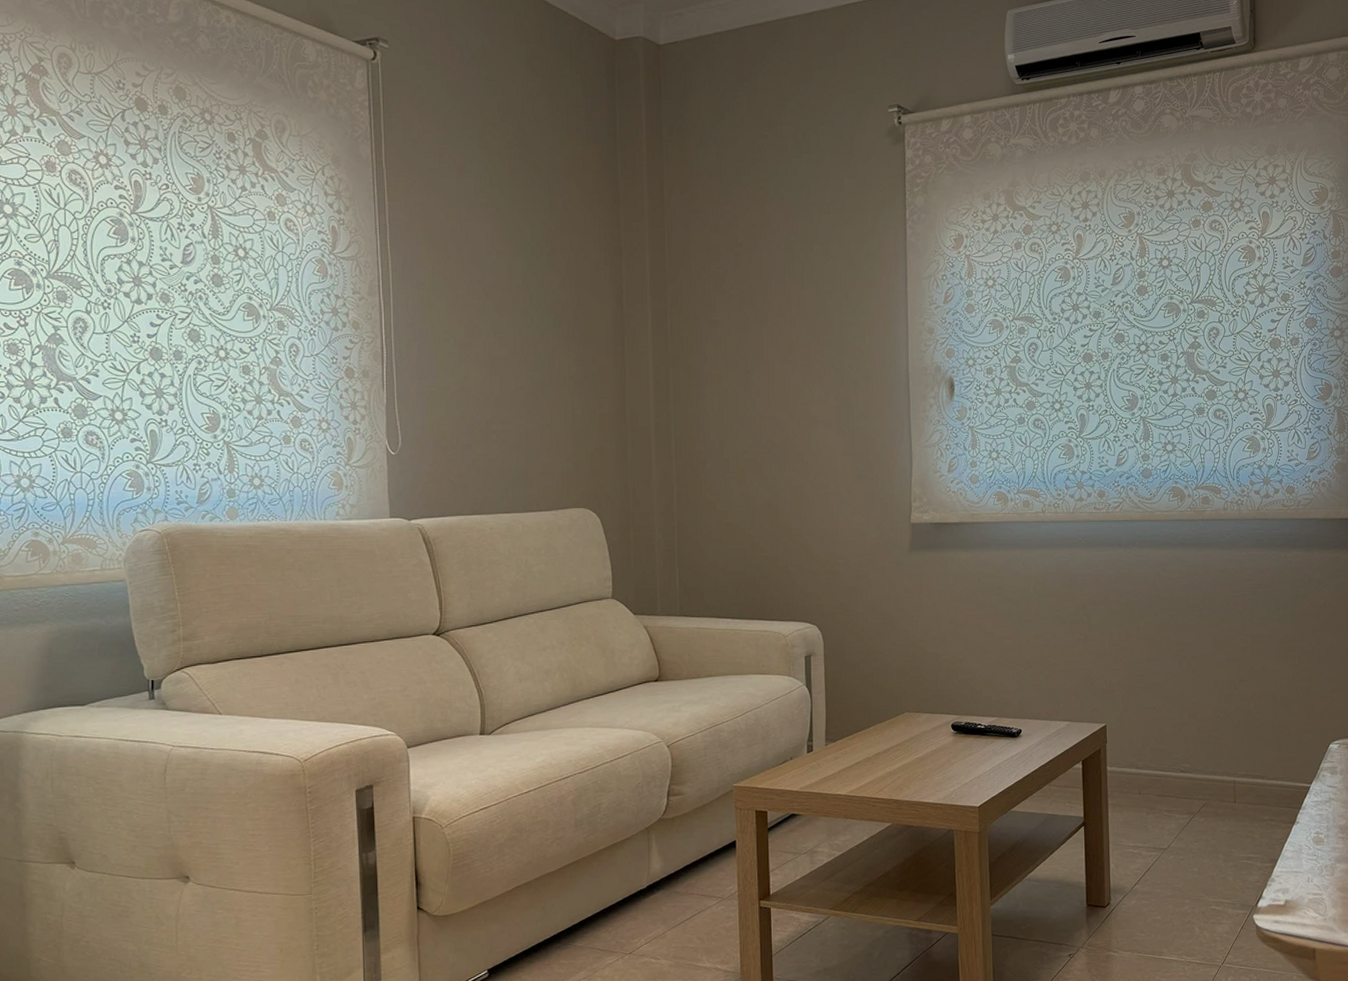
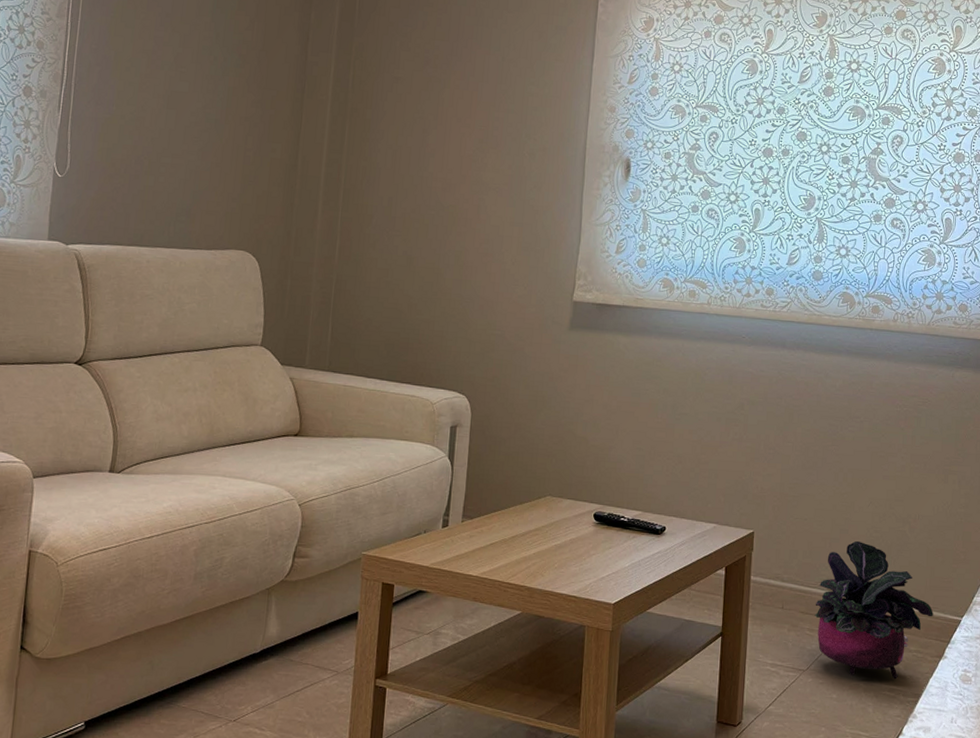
potted plant: none [1170,722,1283,849] -> present [814,540,933,680]

